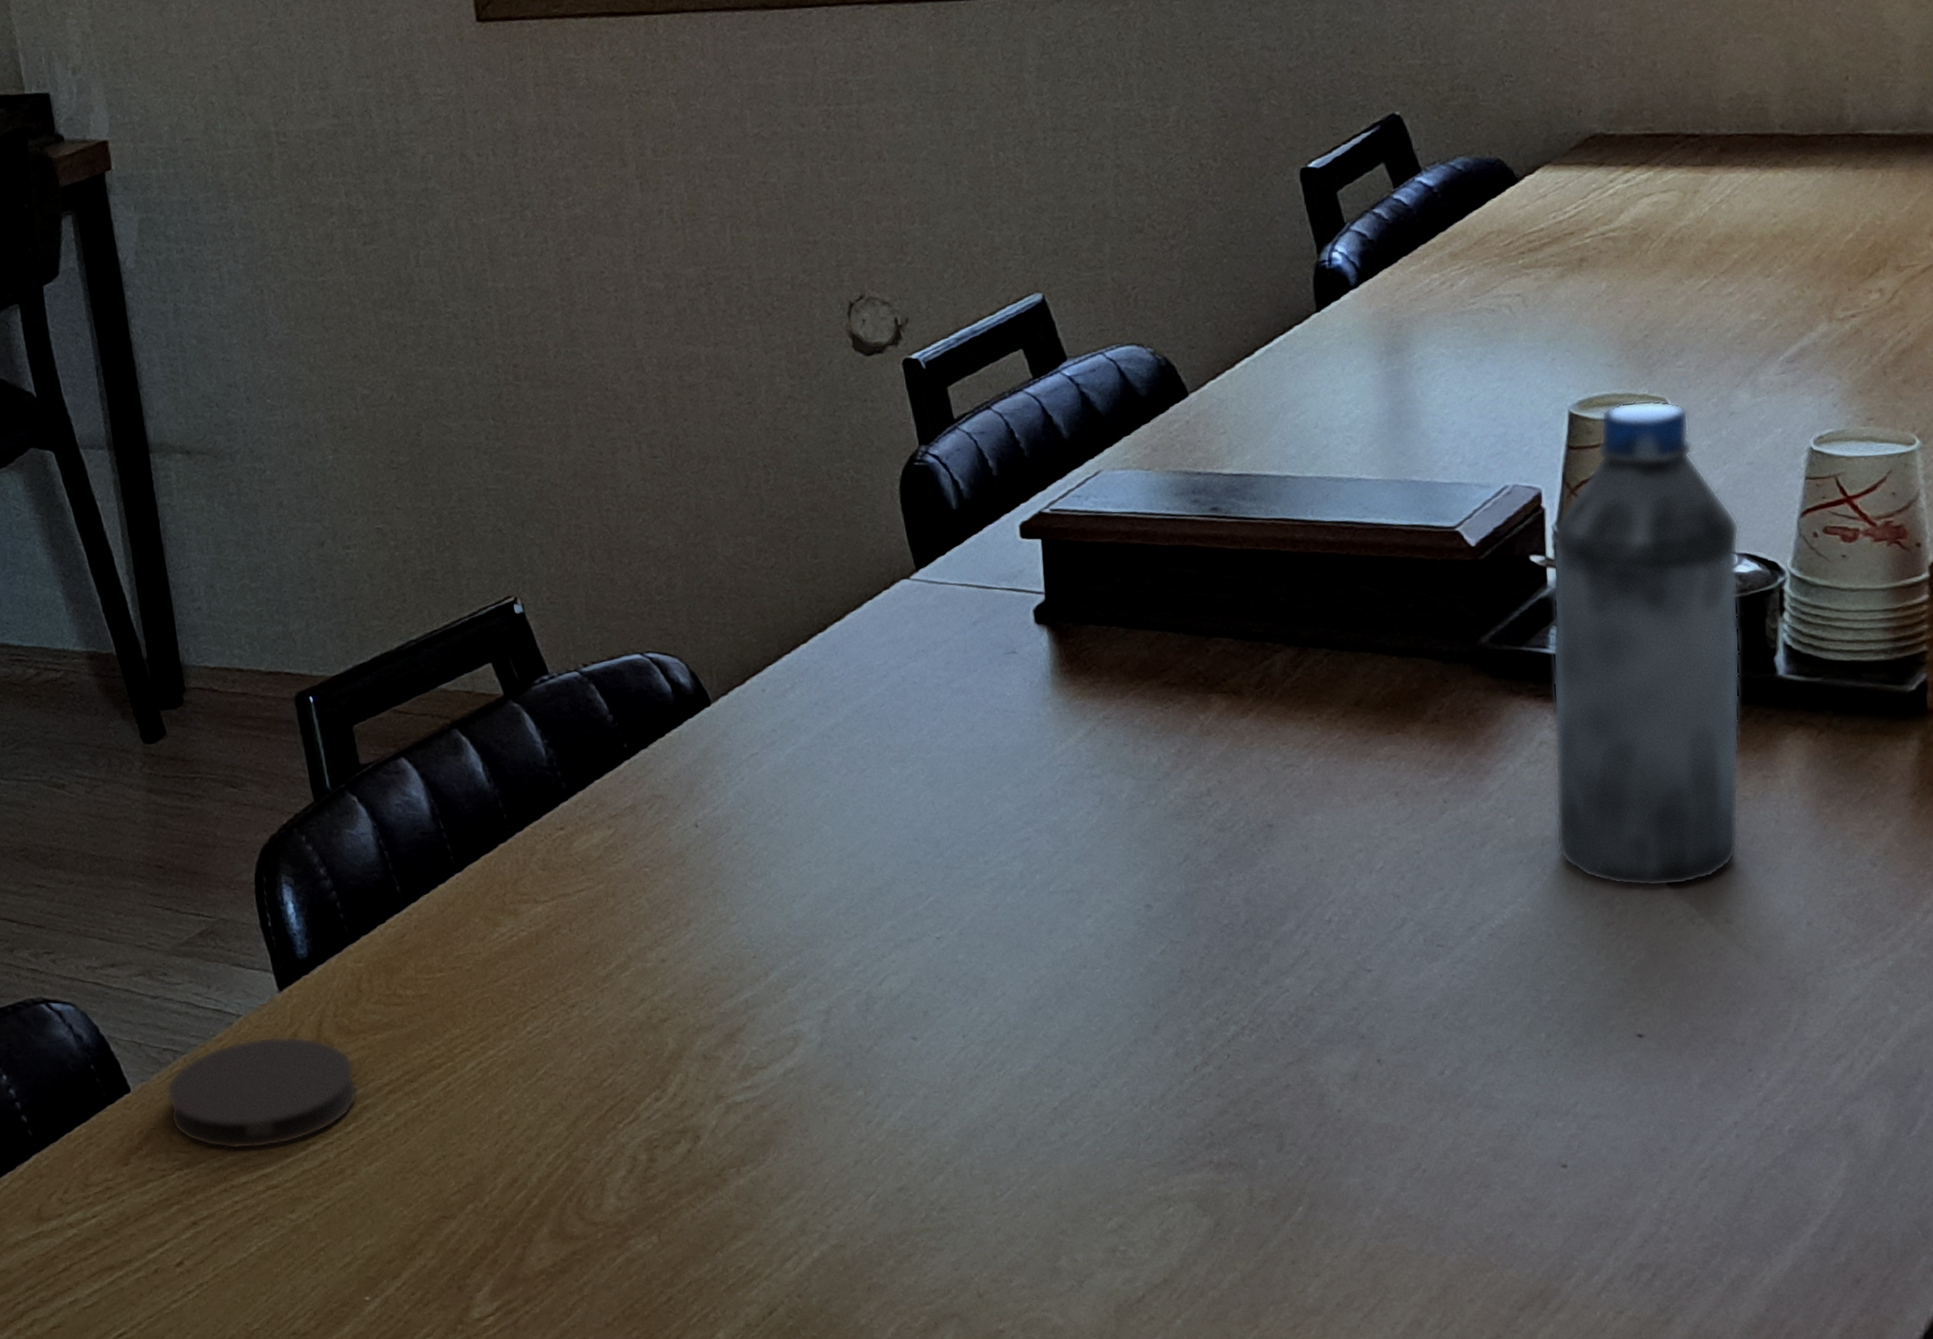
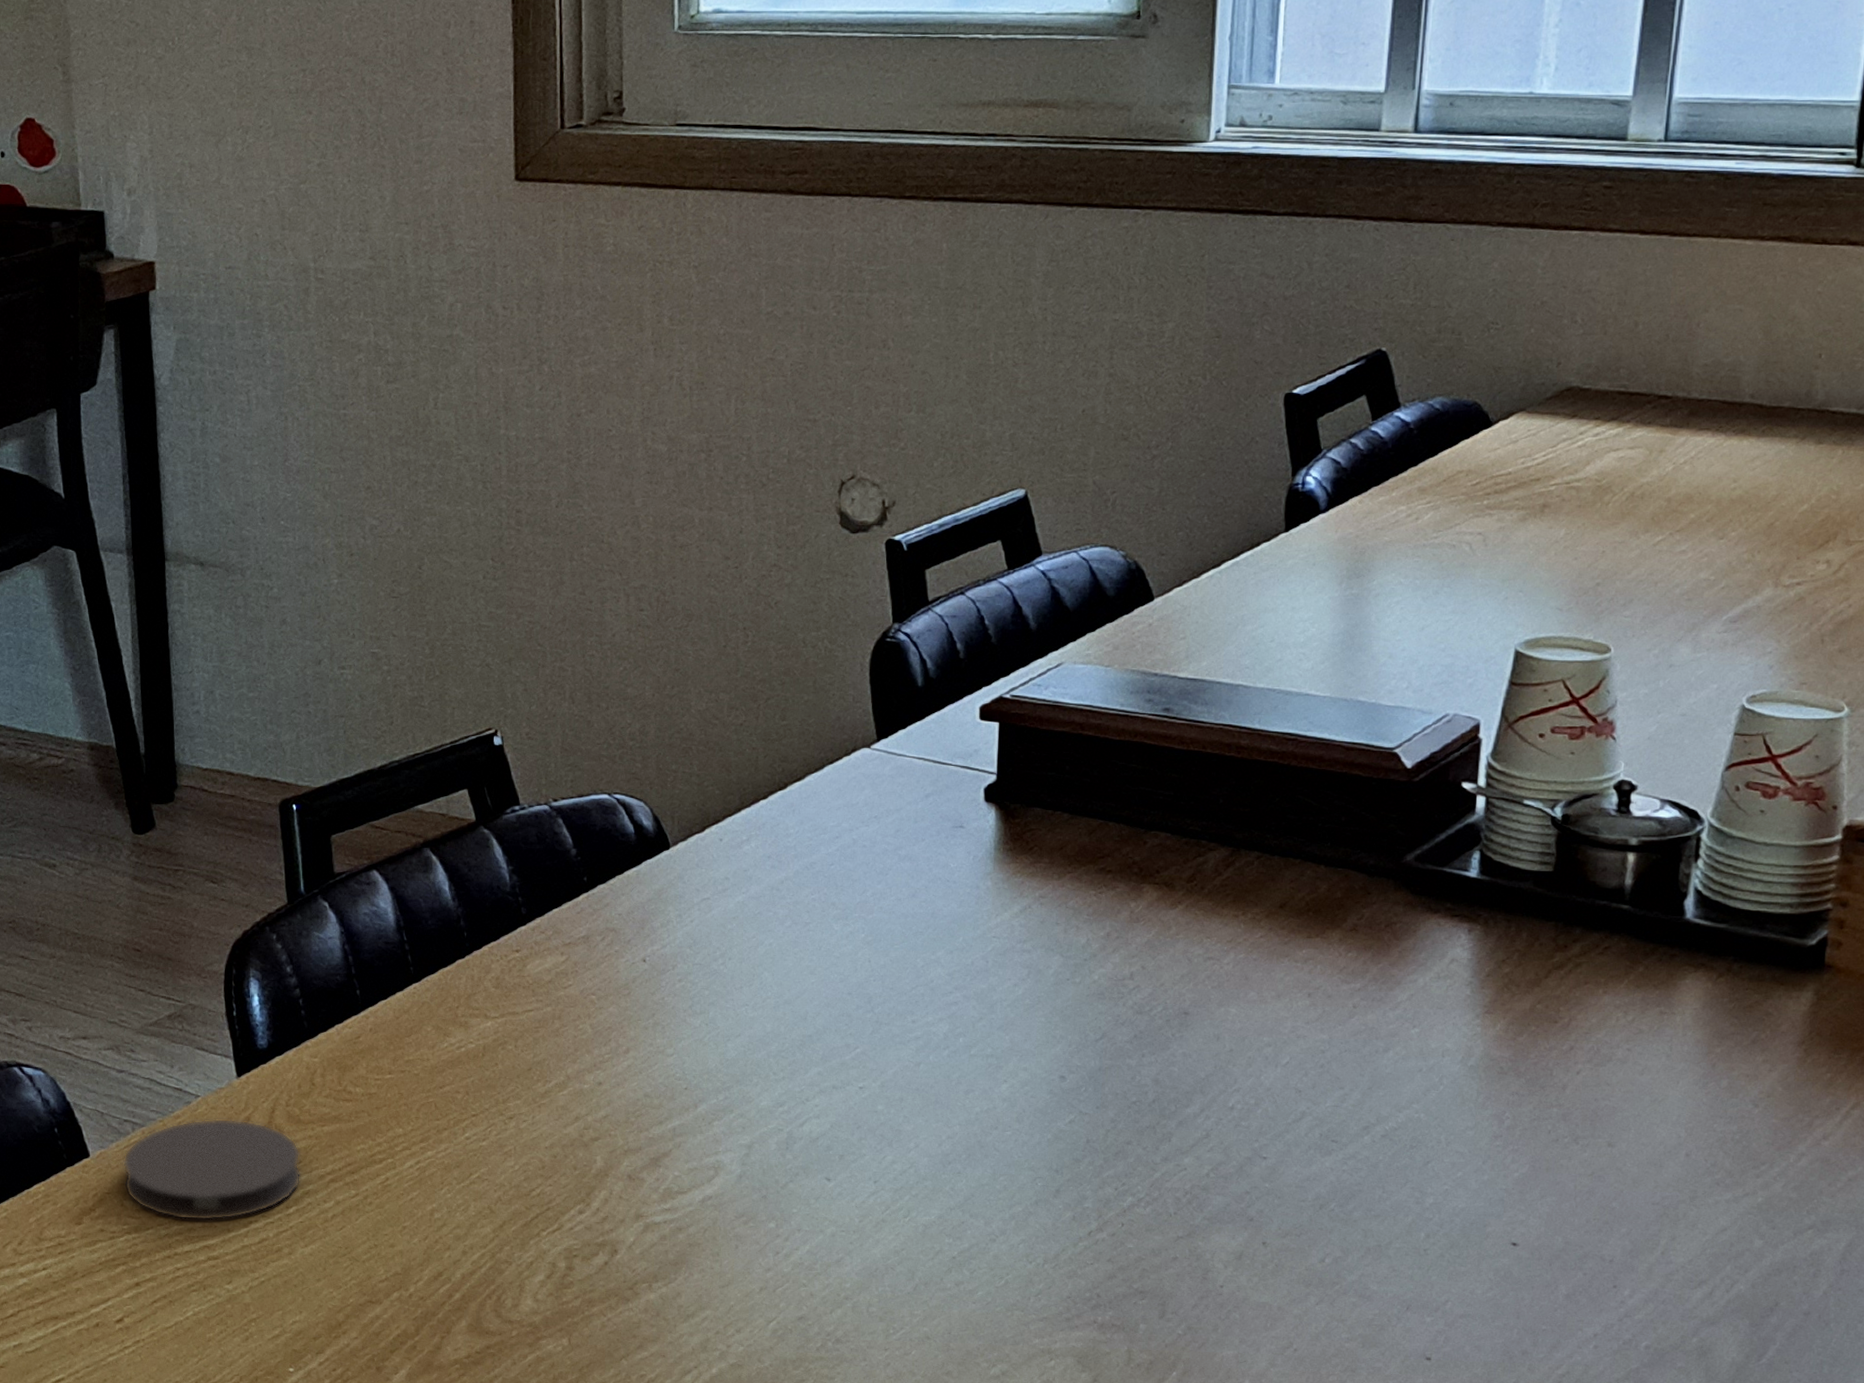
water bottle: present [1552,400,1741,887] -> none [1456,646,1666,1107]

